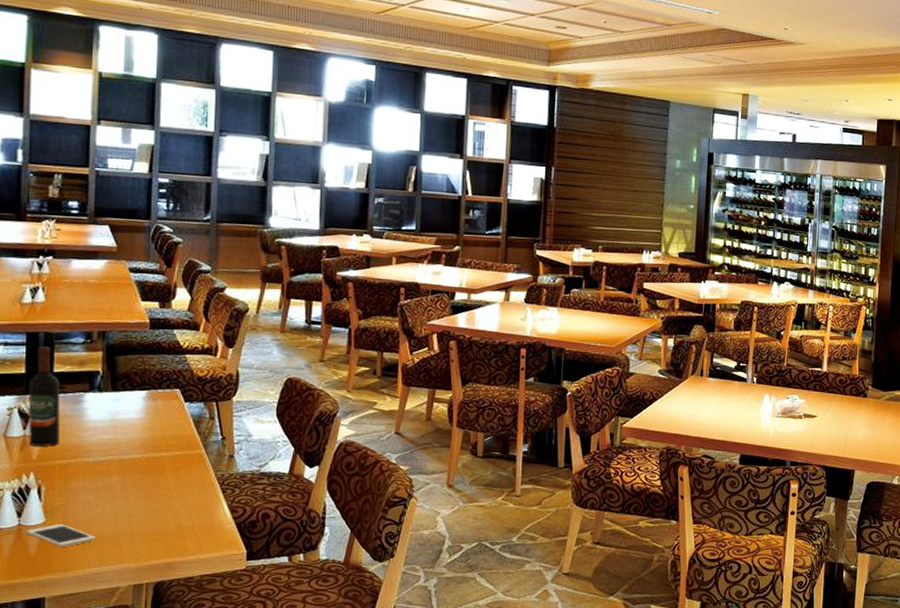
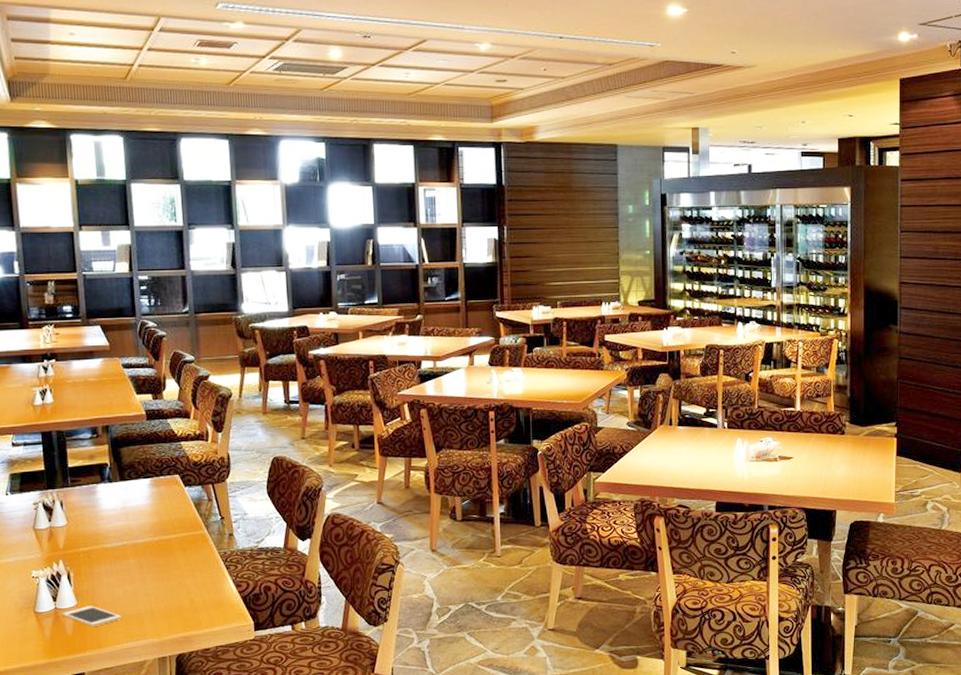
wine bottle: present [28,346,61,447] -> none [49,444,82,536]

